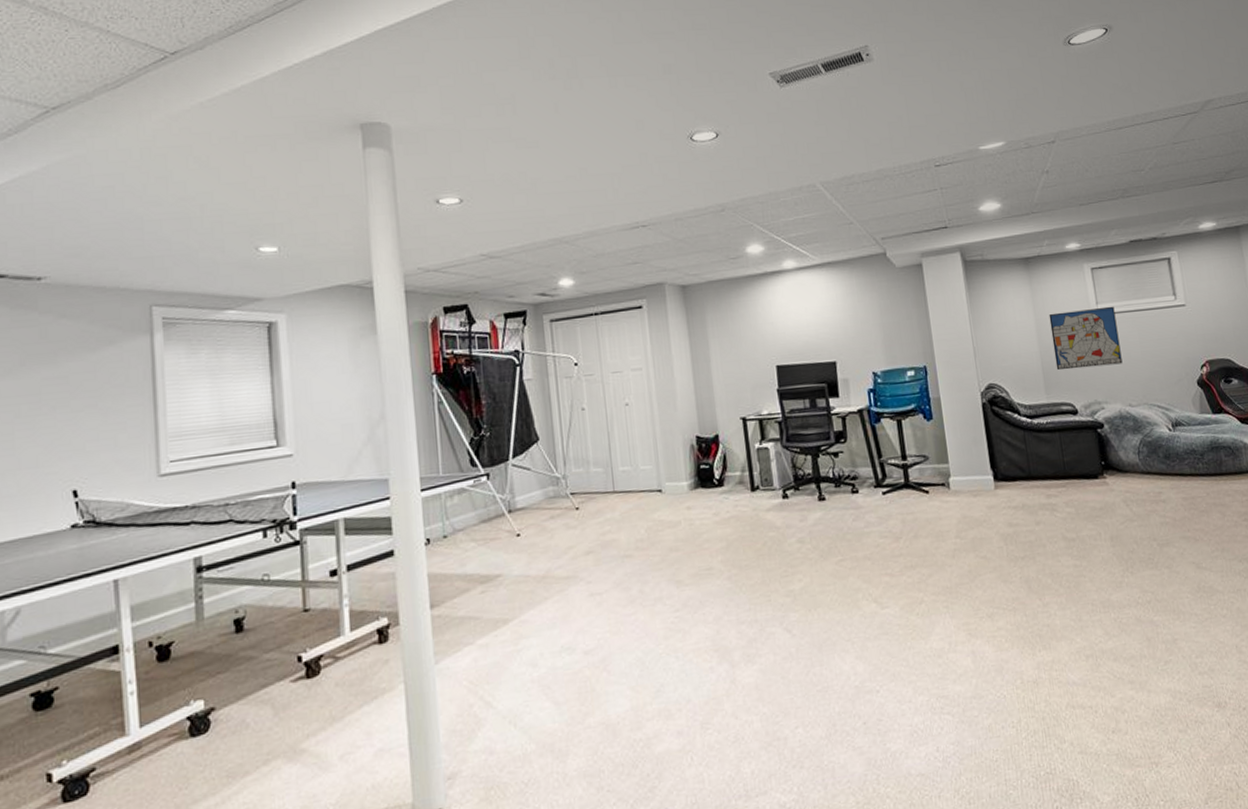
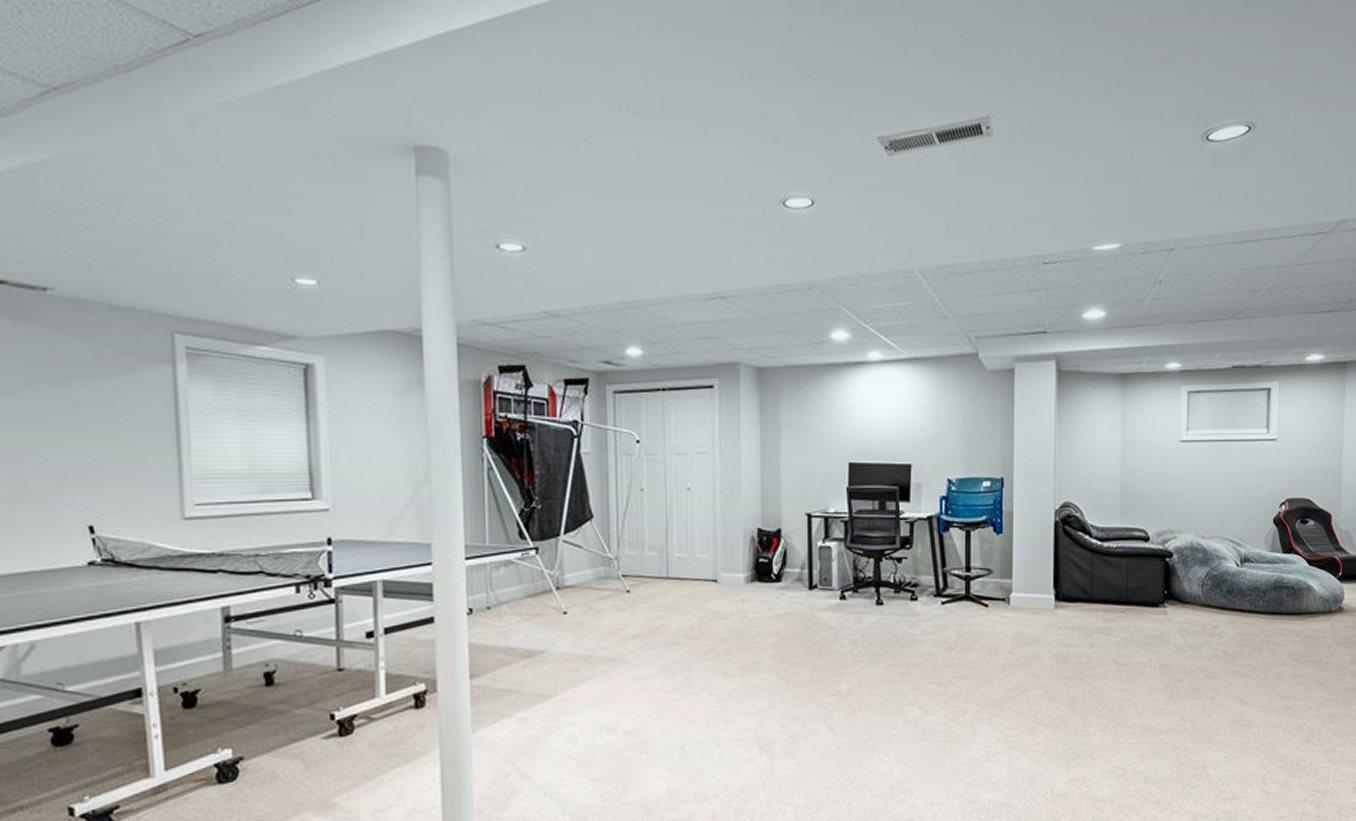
wall art: present [1049,306,1123,371] -> none [1135,433,1205,495]

